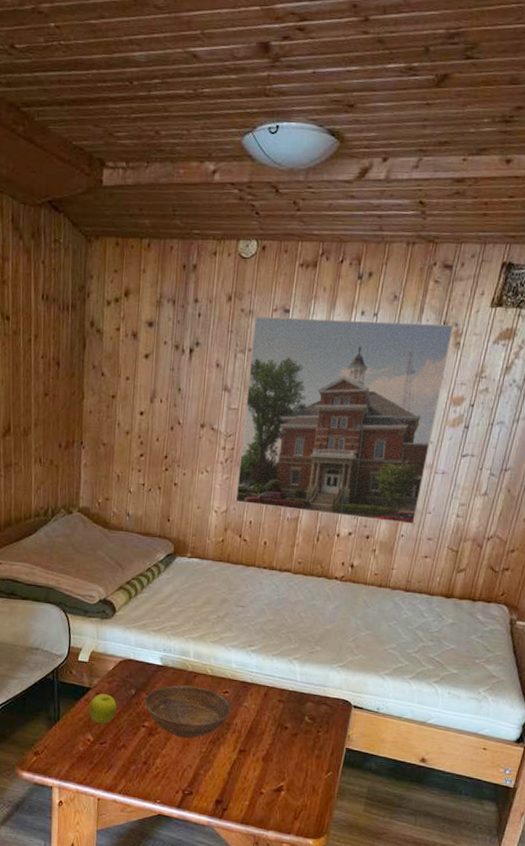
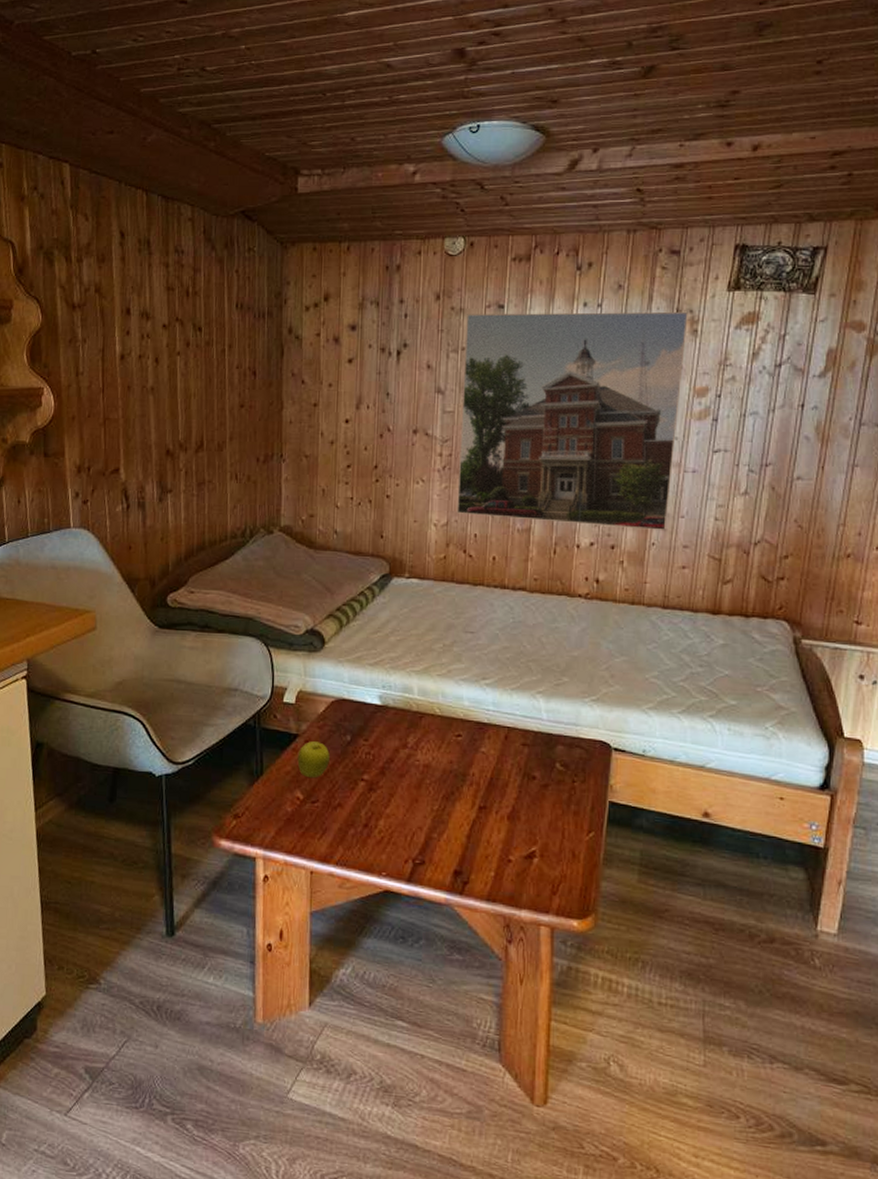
bowl: present [144,684,232,739] -> none [362,727,467,794]

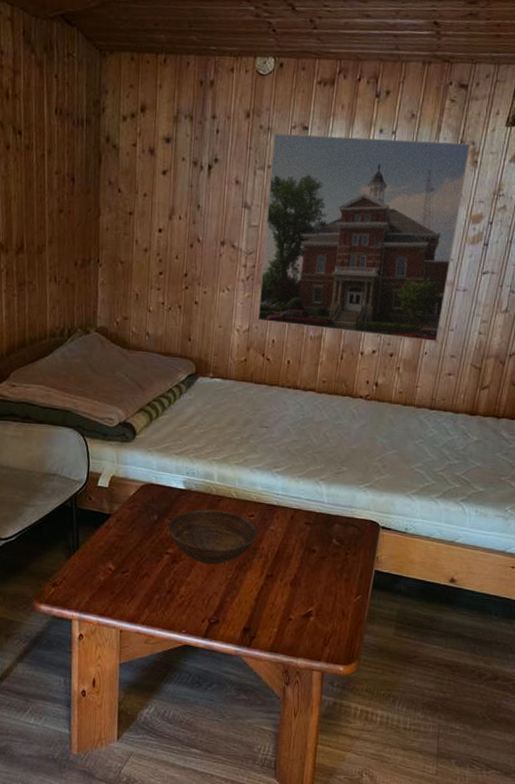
fruit: present [297,741,330,779] -> none [109,520,139,552]
bowl: none [362,727,467,794] -> present [167,509,259,565]

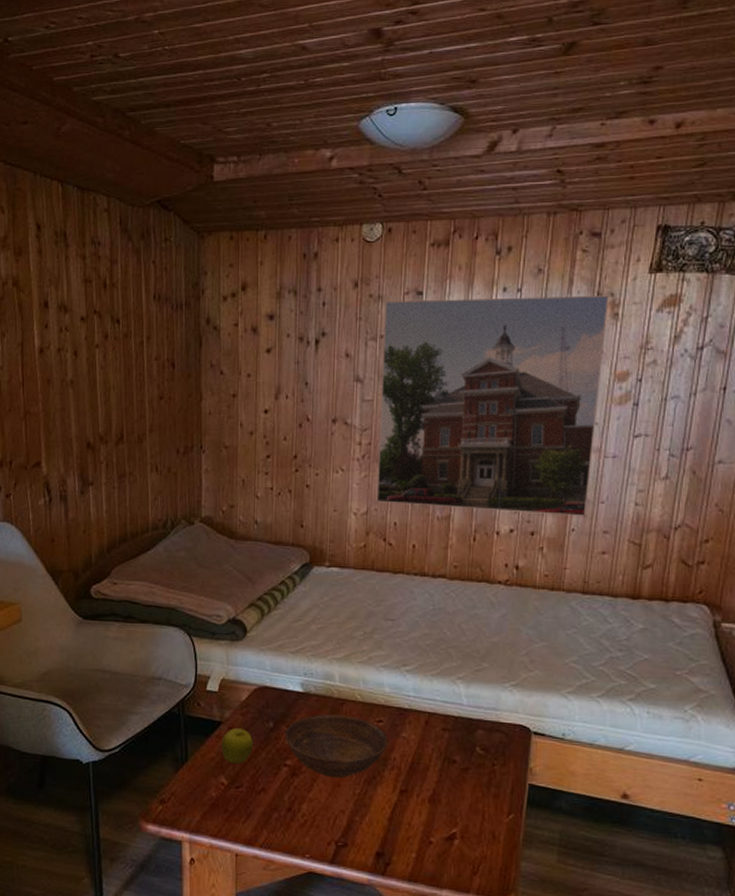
fruit: none [109,520,139,552] -> present [221,728,253,764]

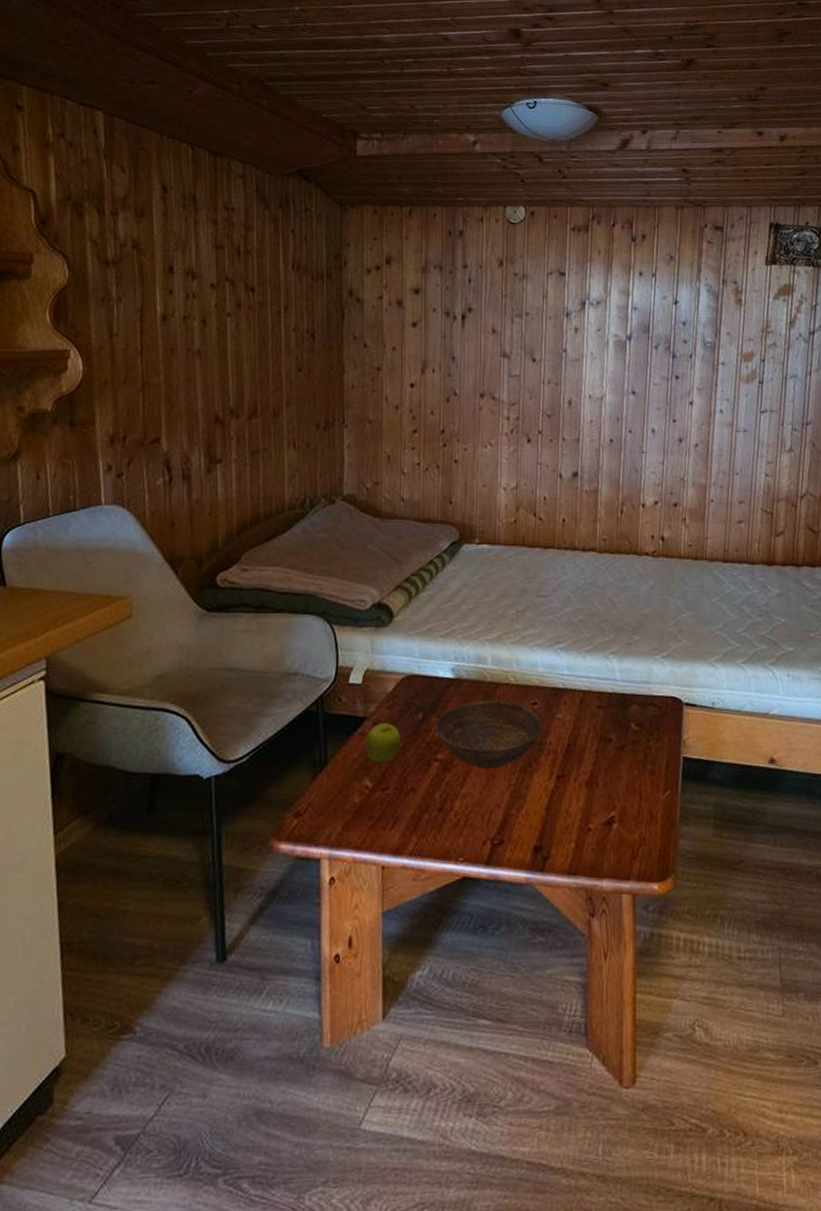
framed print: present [376,295,609,516] -> none [526,280,733,487]

